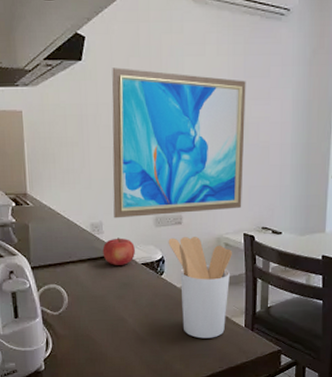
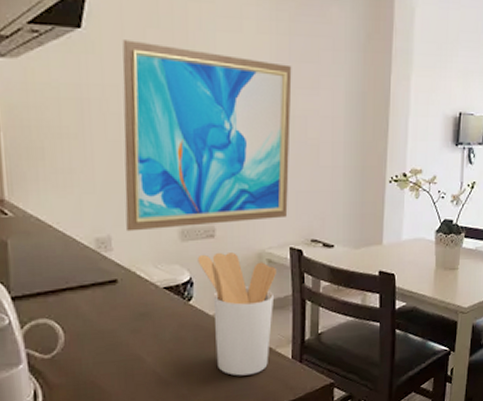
fruit: present [102,238,135,265] -> none [111,256,155,291]

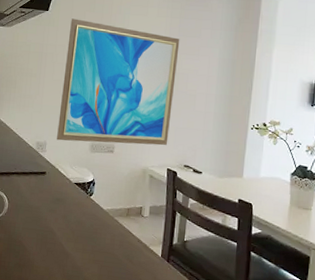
utensil holder: present [197,252,276,376] -> none [100,163,156,263]

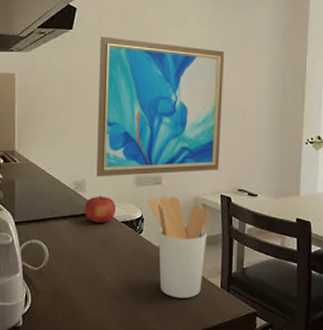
fruit: none [43,157,71,182] -> present [84,196,115,223]
utensil holder: none [100,163,156,263] -> present [148,197,209,298]

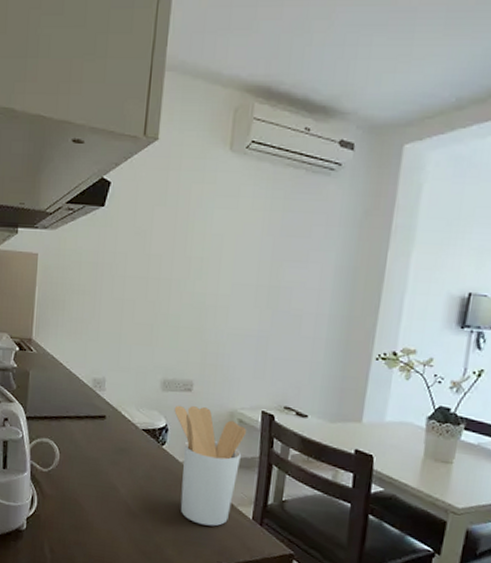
fruit: present [84,196,115,223] -> none [102,397,137,428]
wall art: present [97,36,225,177] -> none [118,216,282,382]

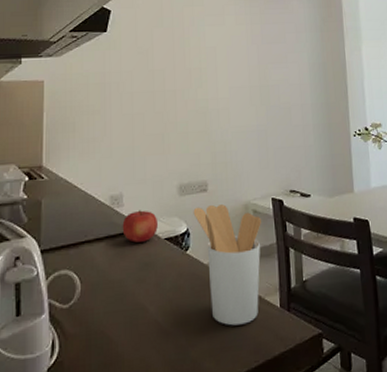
fruit: none [102,397,137,428] -> present [122,210,158,243]

